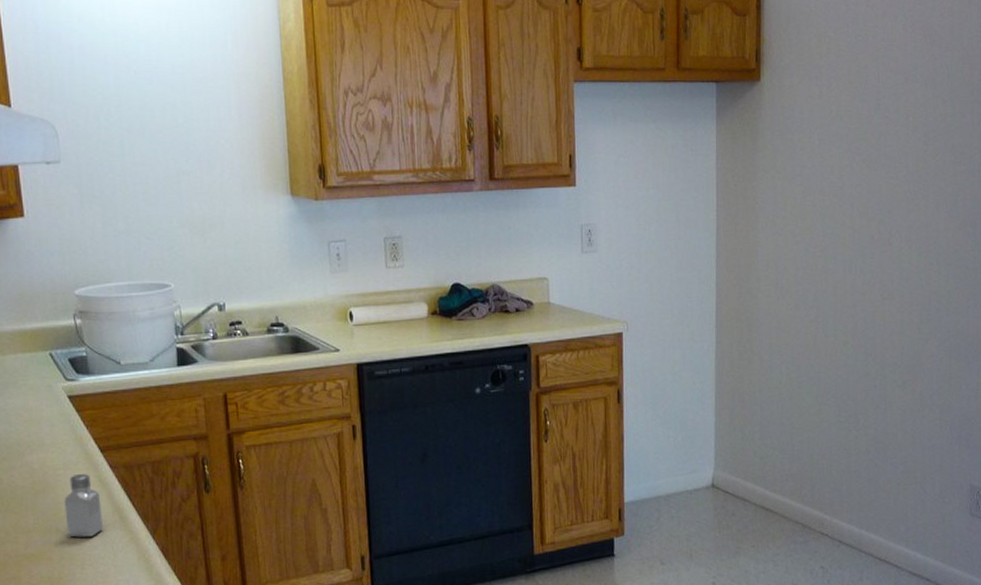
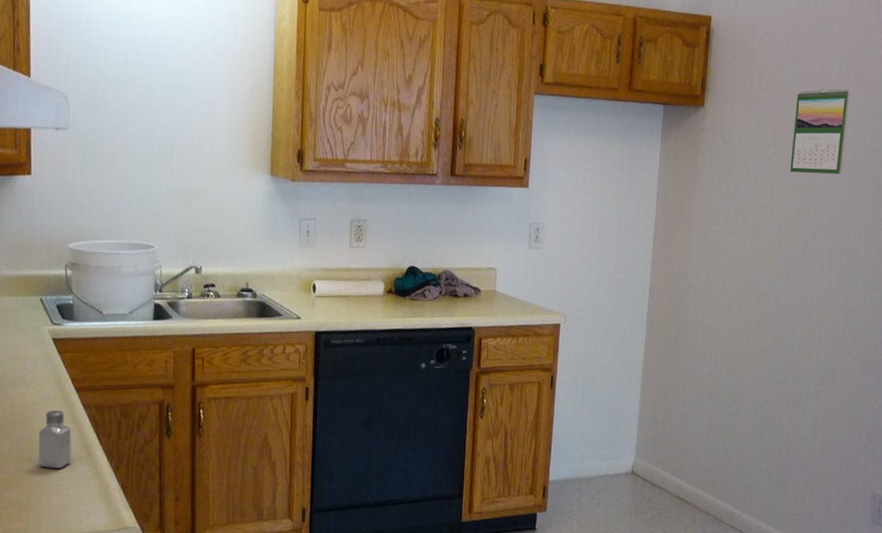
calendar: none [858,49,917,146] -> present [790,88,850,174]

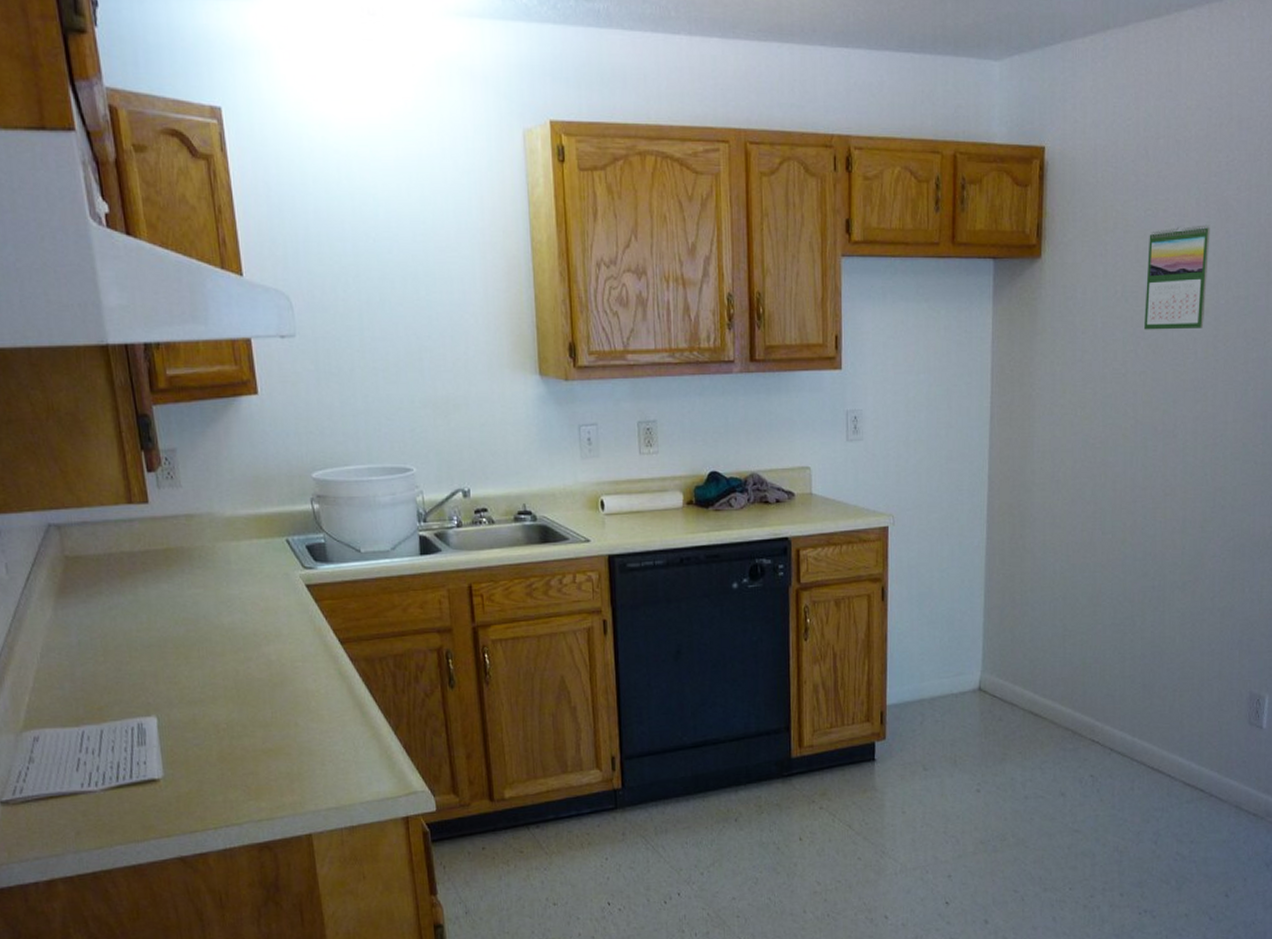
saltshaker: present [38,410,72,468] -> none [303,667,343,733]

